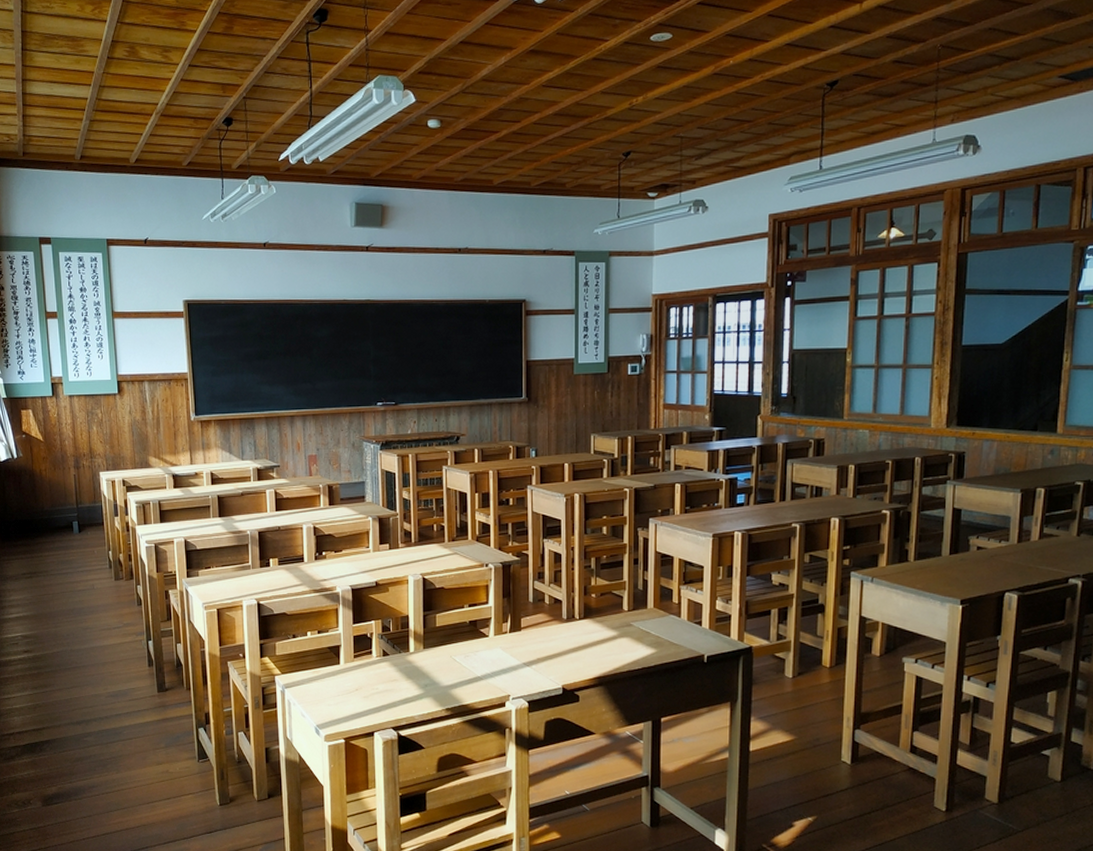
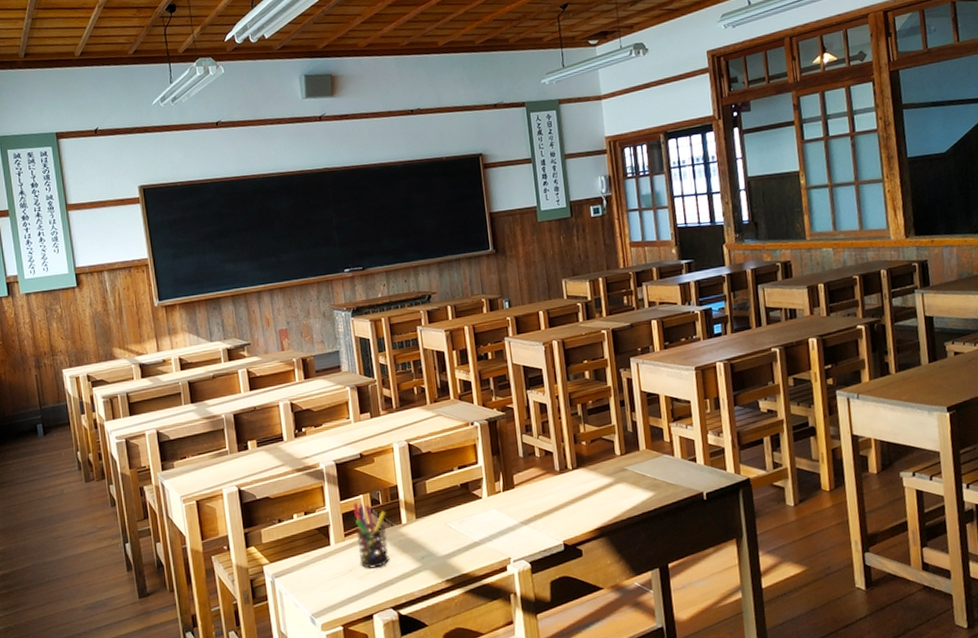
pen holder: none [364,627,396,690] -> present [352,503,390,569]

